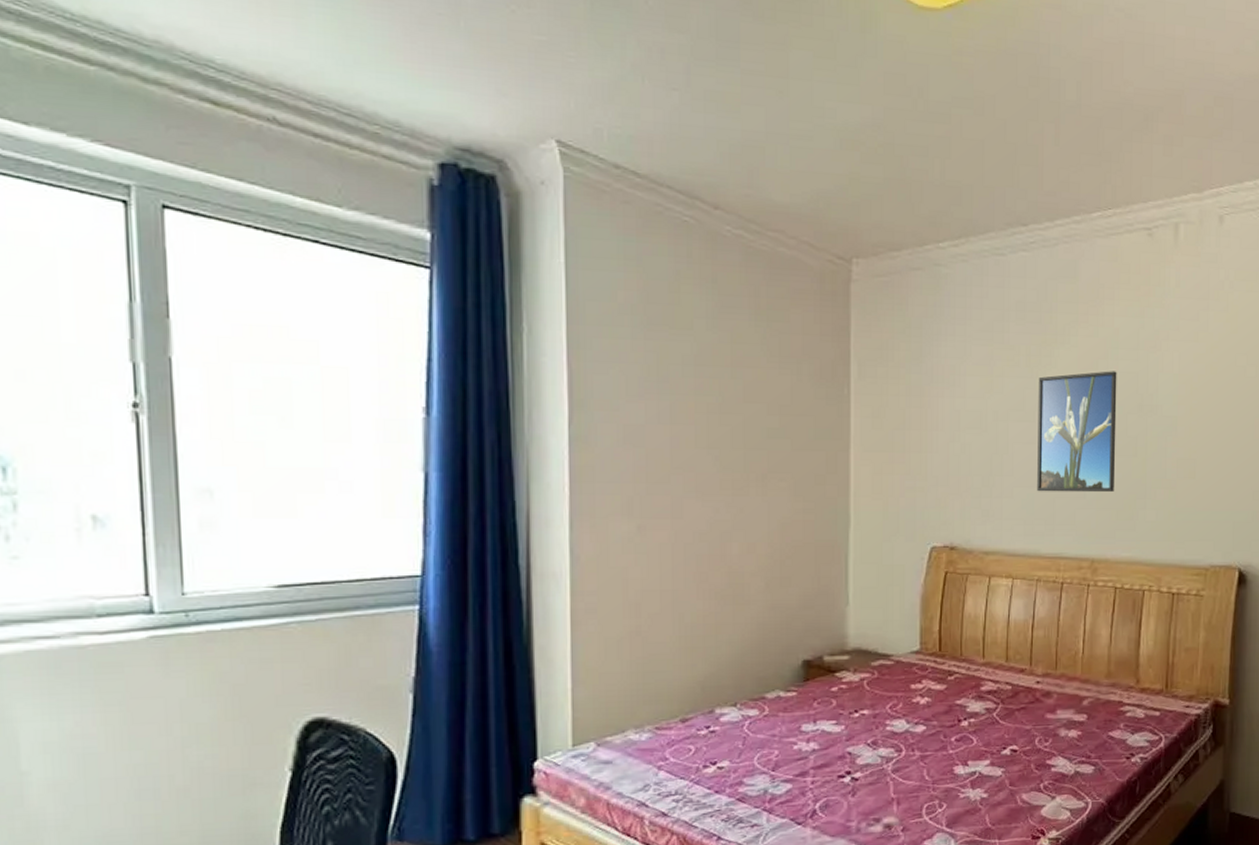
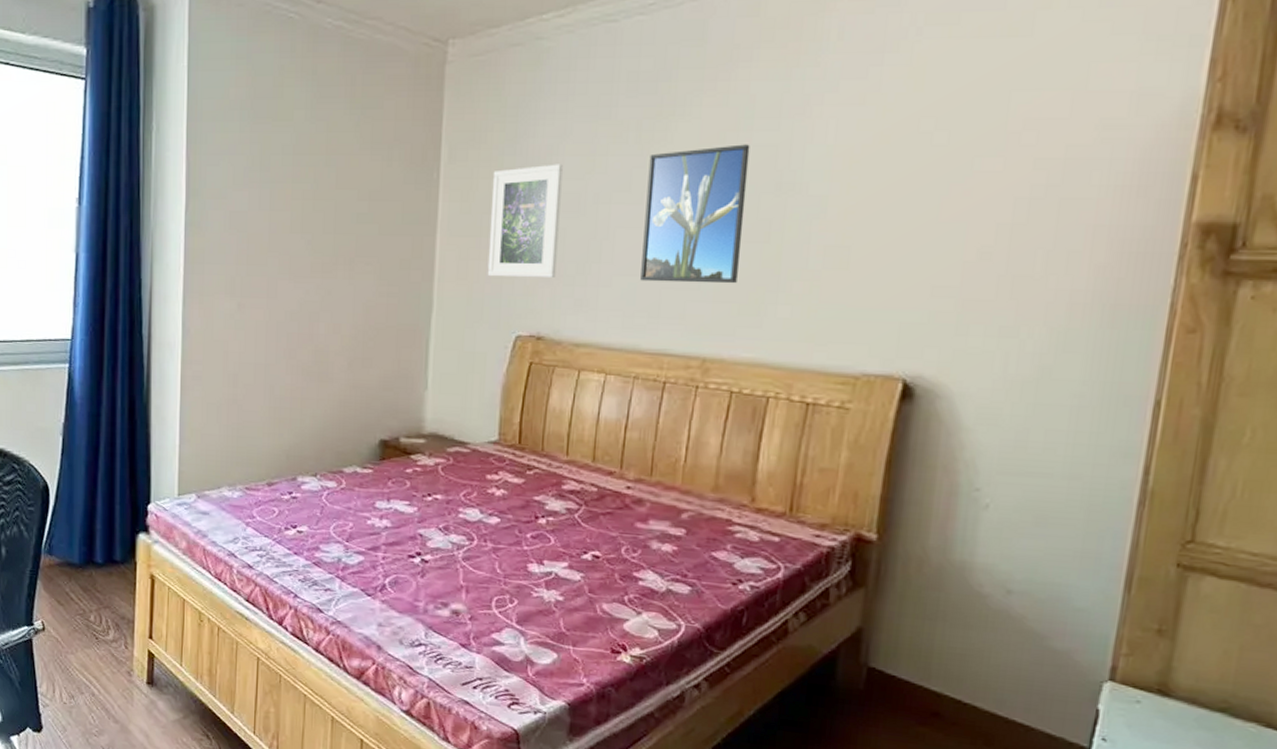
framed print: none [901,383,965,491] -> present [487,164,563,278]

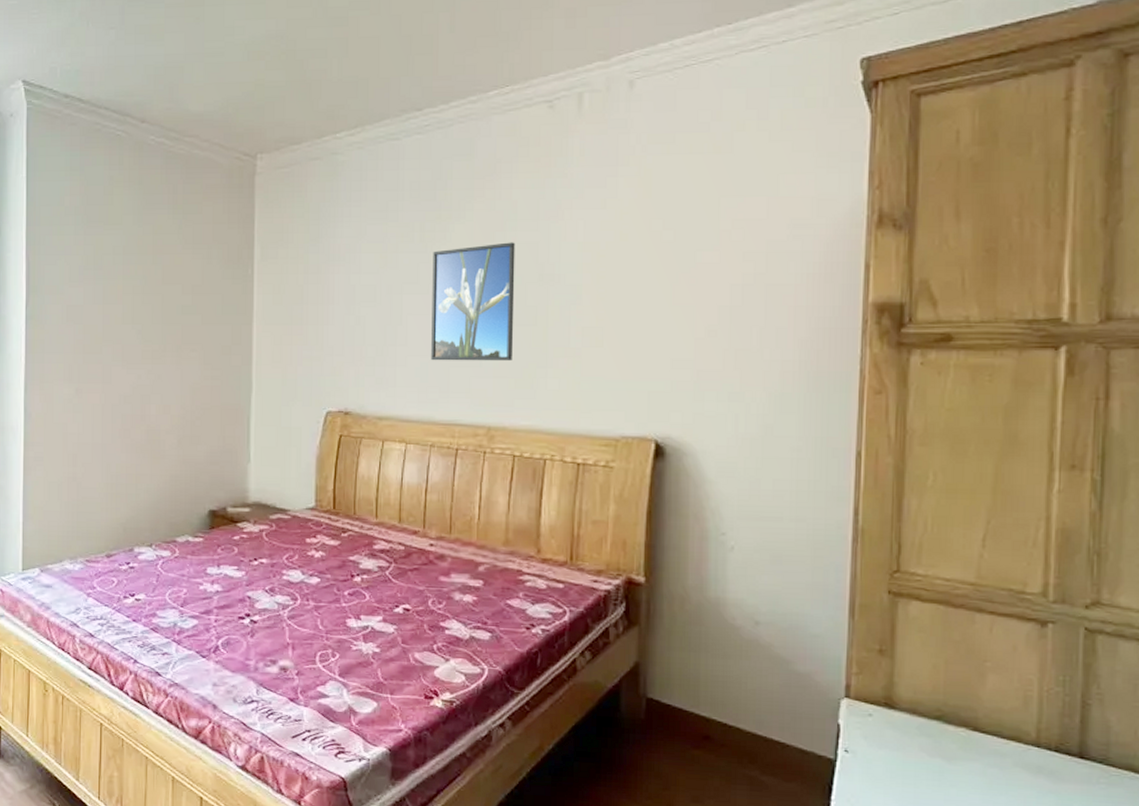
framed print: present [487,164,563,278] -> none [299,260,360,360]

